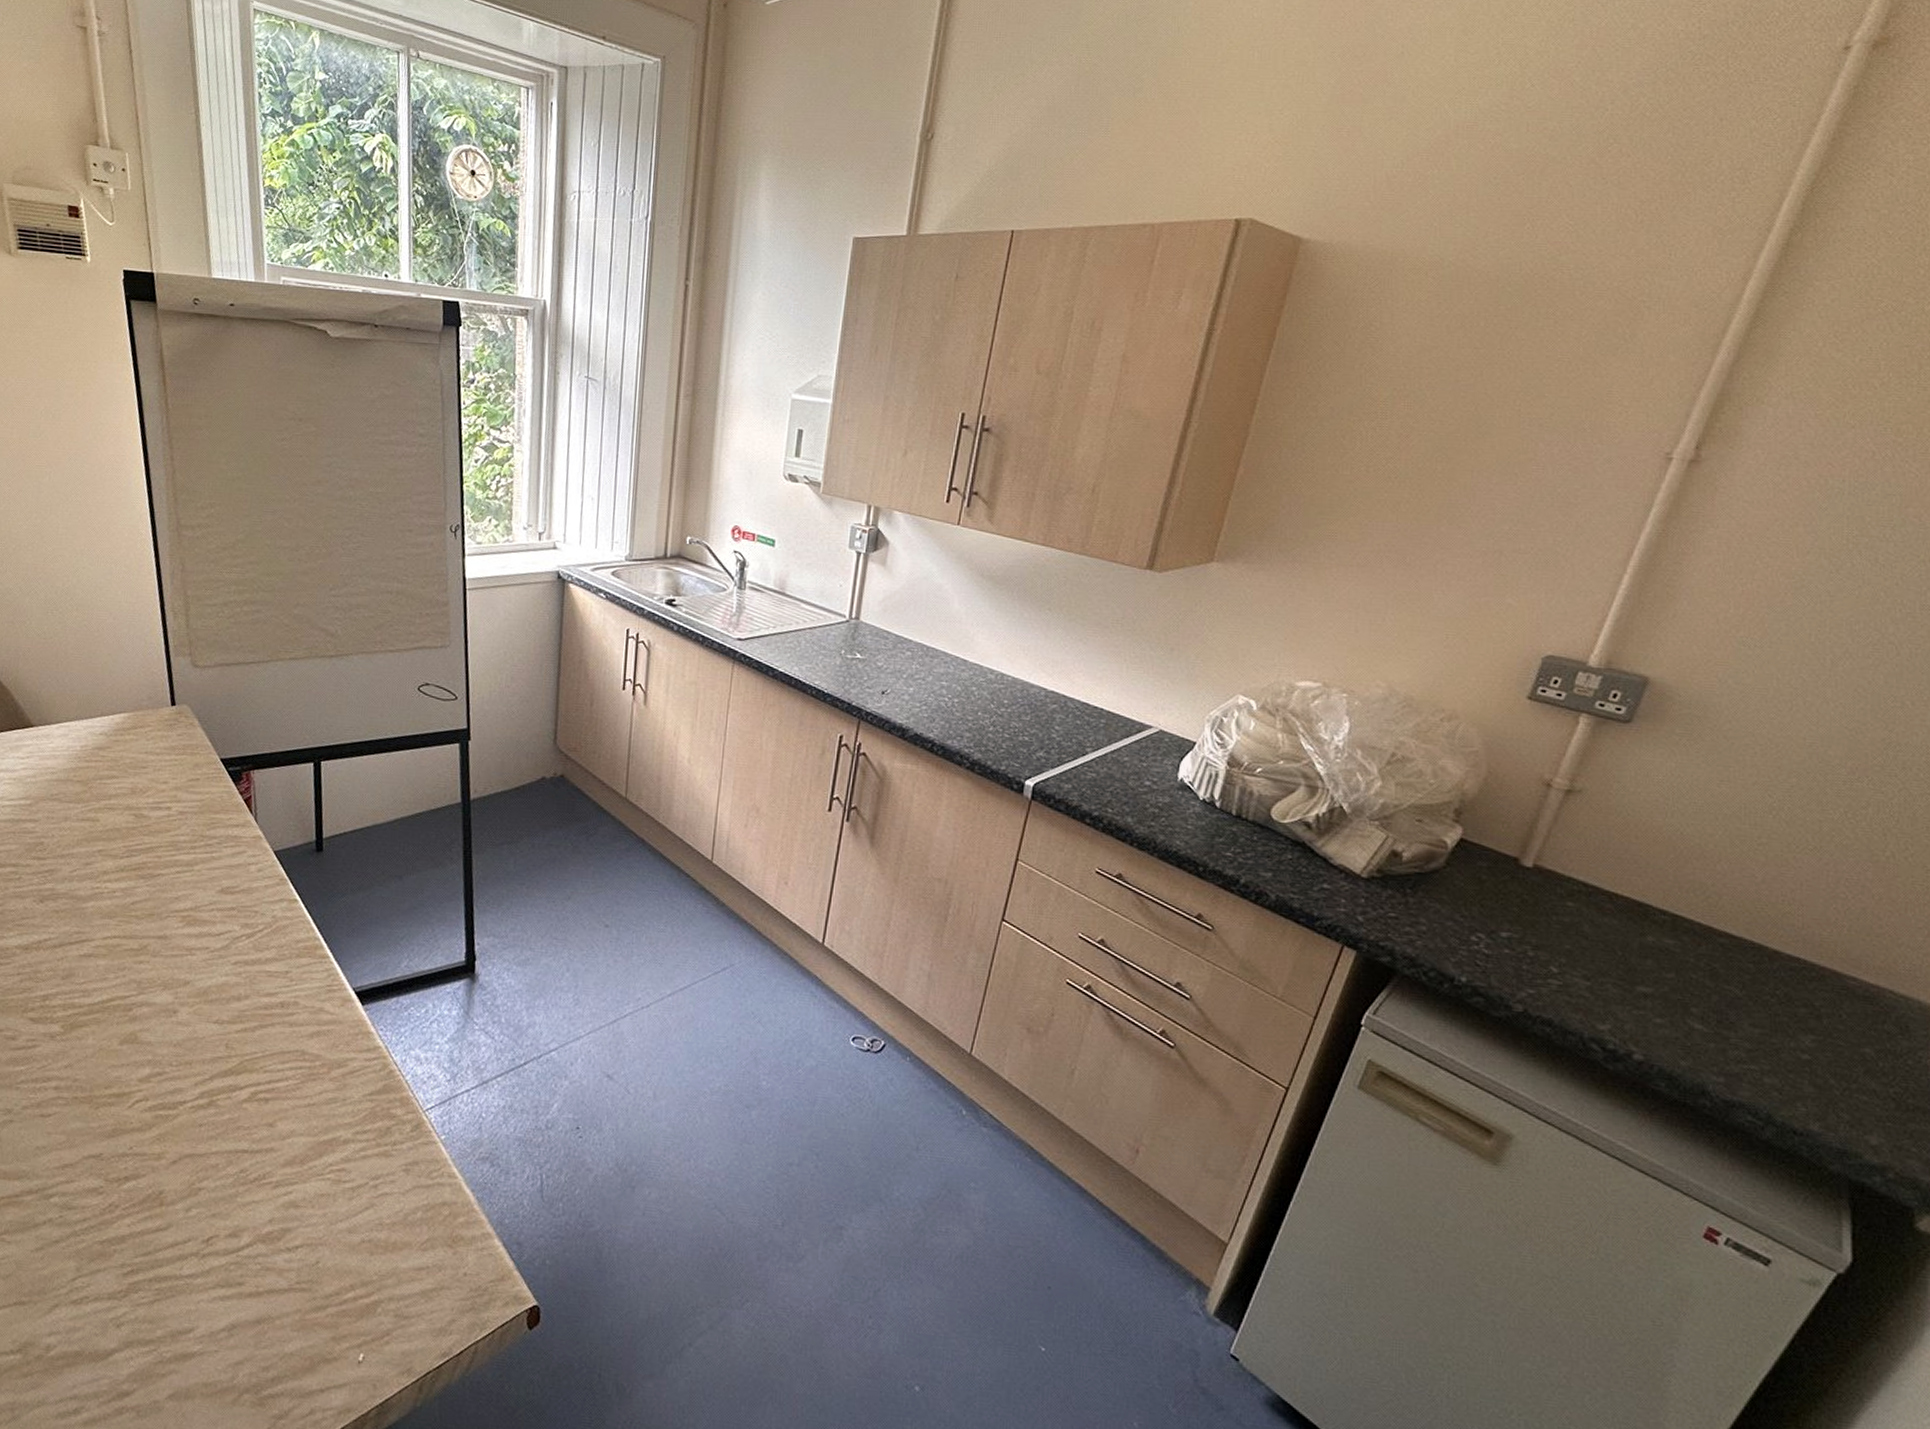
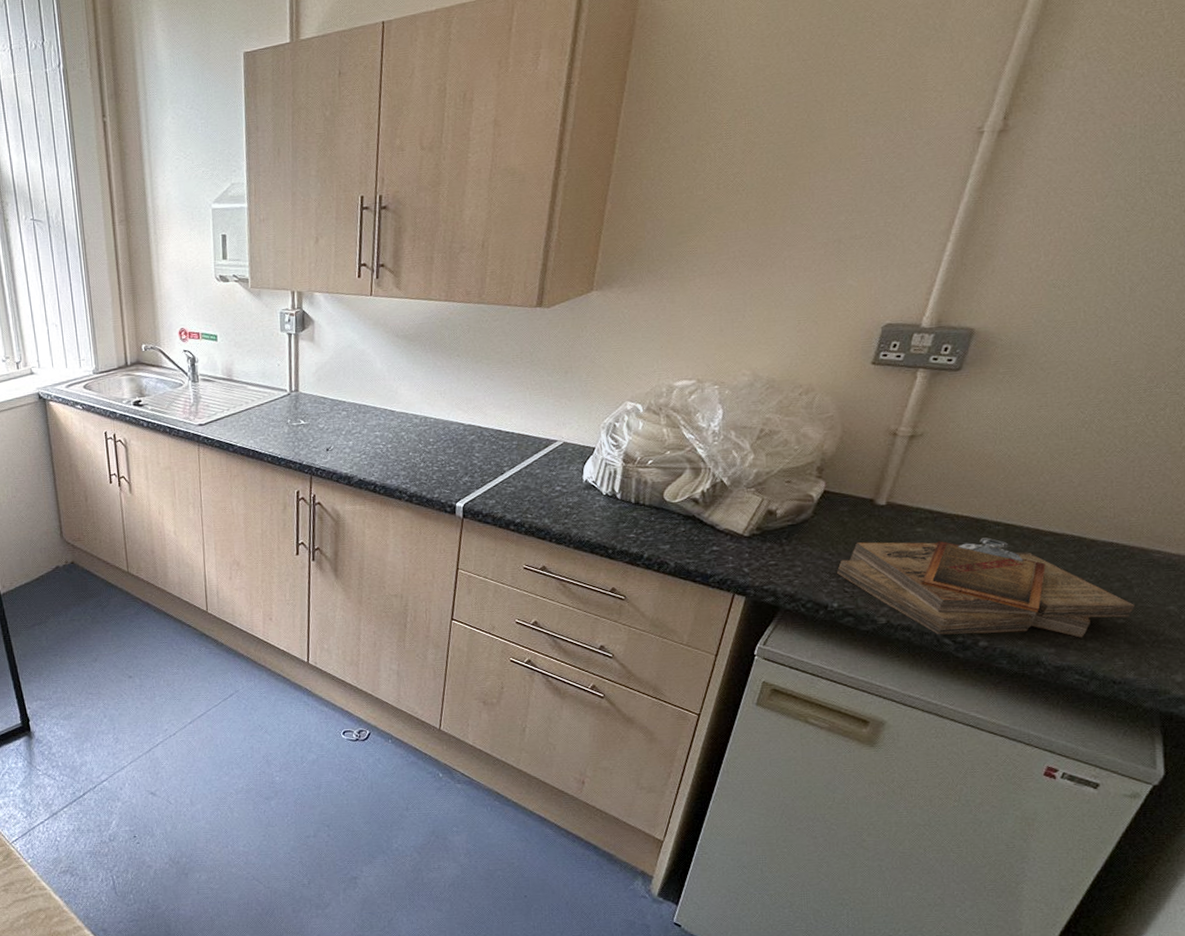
clipboard: none [1467,907,1823,1070] -> present [836,537,1134,638]

